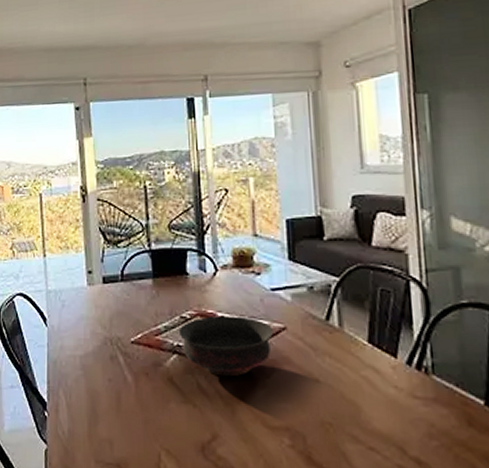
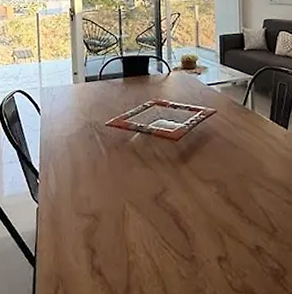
bowl: present [178,316,273,377] -> none [141,104,208,147]

